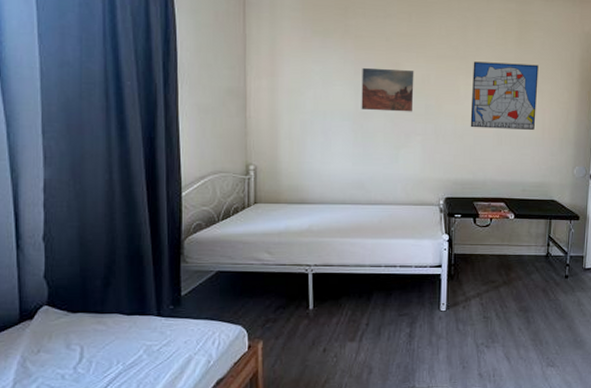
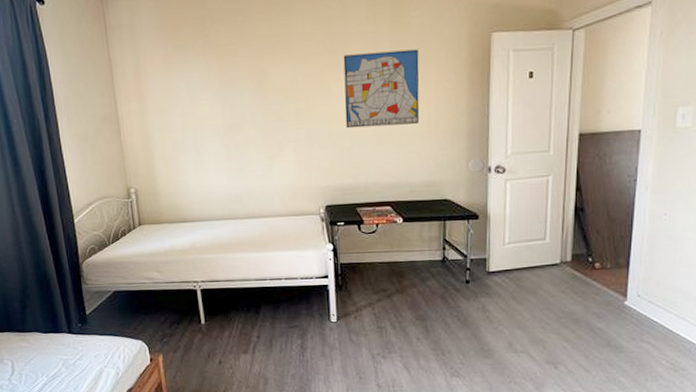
wall art: present [361,67,414,112] -> none [226,74,283,122]

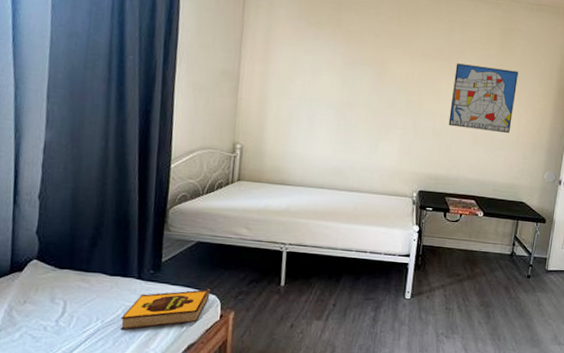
hardback book: none [62,335,137,382] -> present [120,289,211,330]

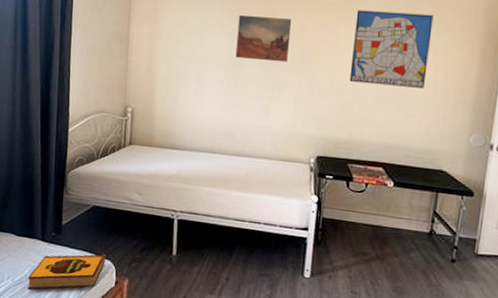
wall art: none [346,60,400,107] -> present [235,14,292,63]

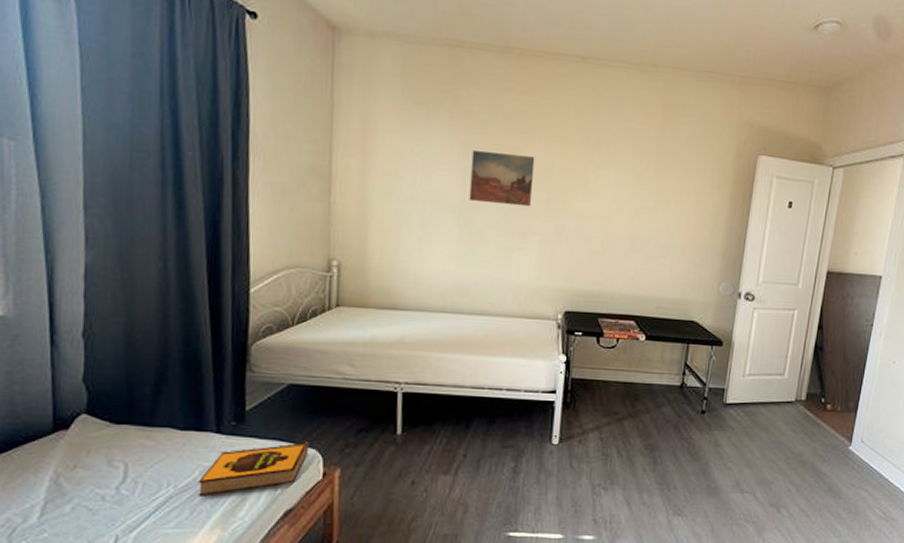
wall art: present [349,10,434,88] -> none [599,149,685,236]

